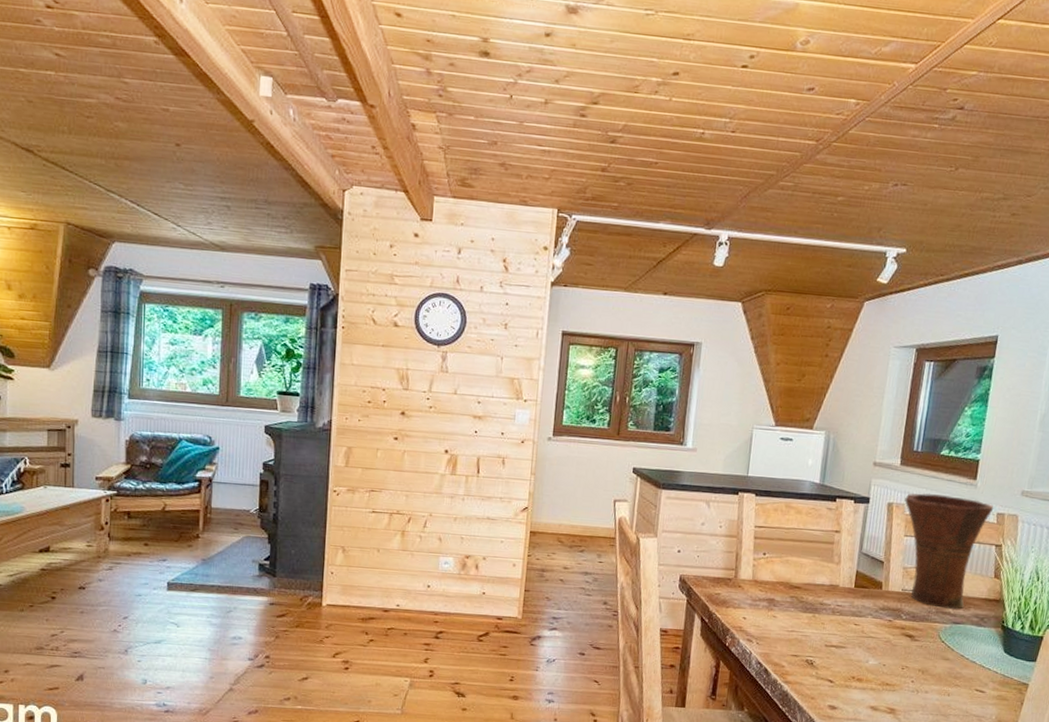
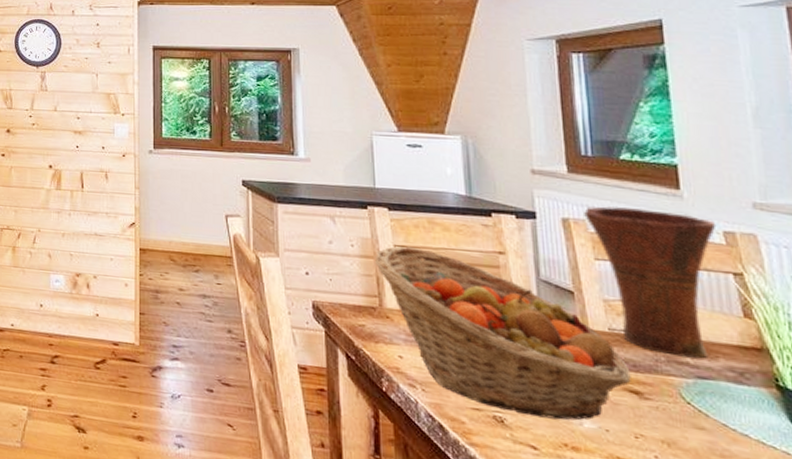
fruit basket: none [737,526,910,660] -> present [375,245,631,420]

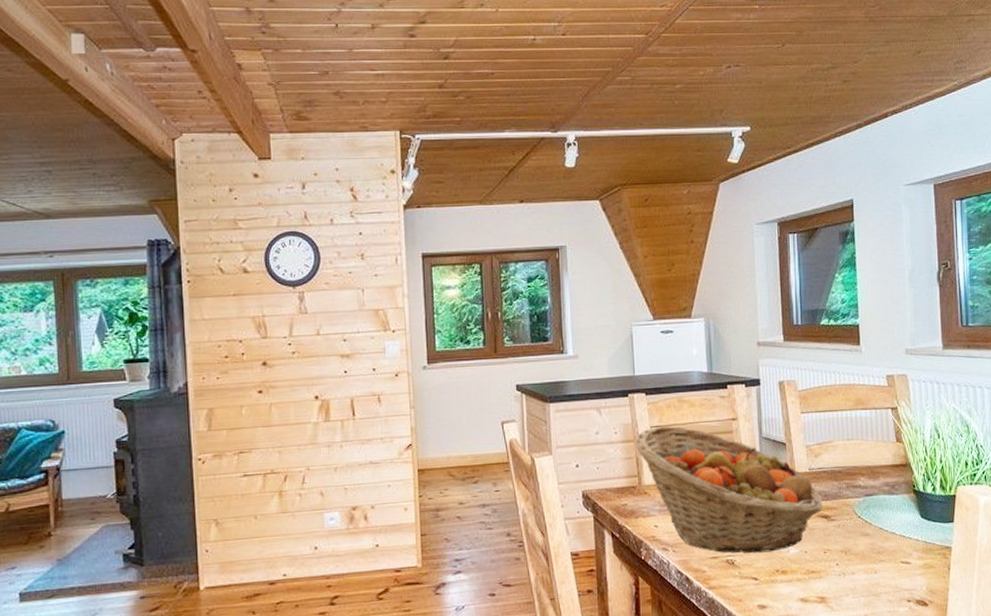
vase: present [584,206,717,359] -> none [794,365,882,482]

